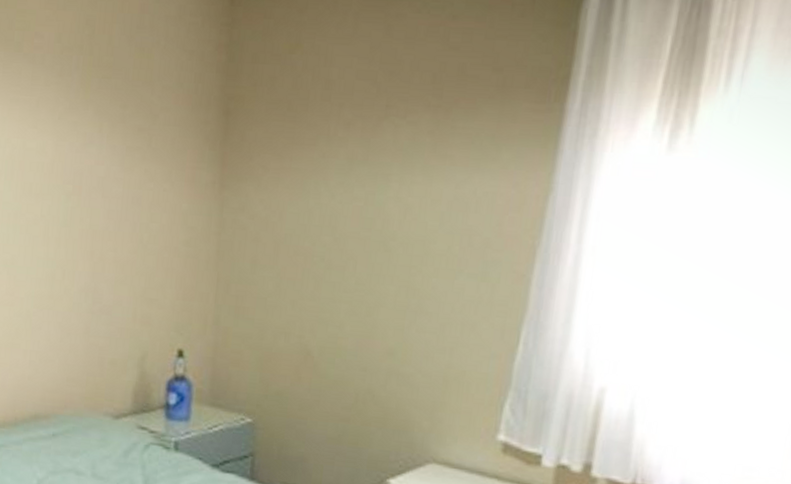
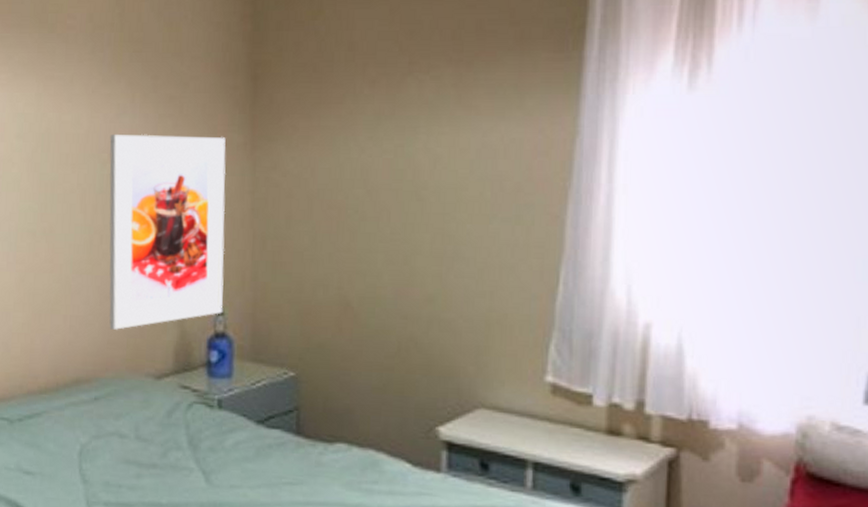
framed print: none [69,165,194,368] -> present [108,134,226,330]

